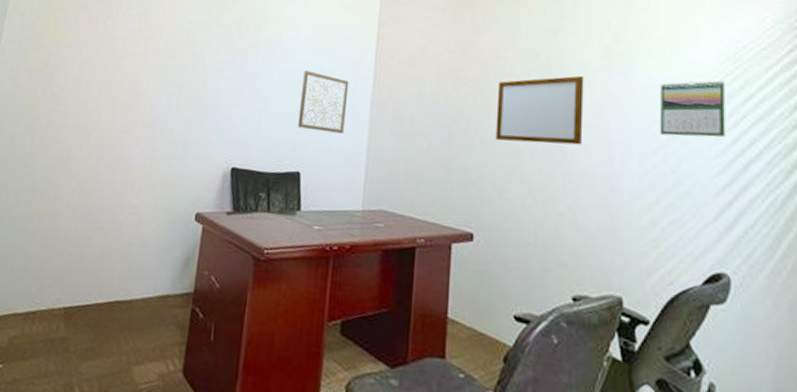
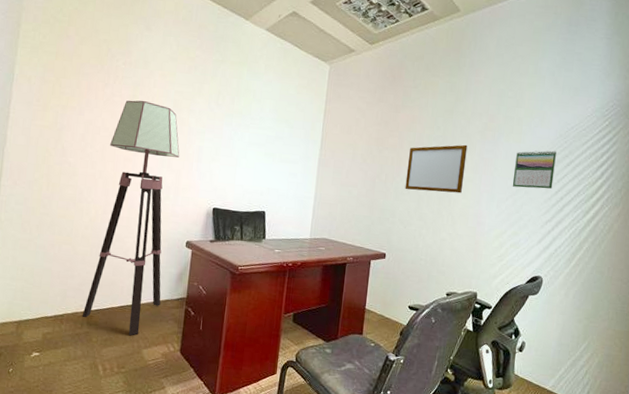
floor lamp: none [58,33,192,346] -> present [82,100,180,336]
wall art: present [297,71,349,135] -> none [263,135,303,184]

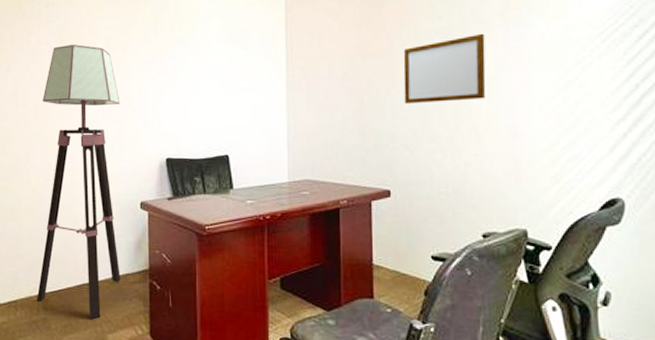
calendar: present [512,150,557,189] -> none [558,21,621,80]

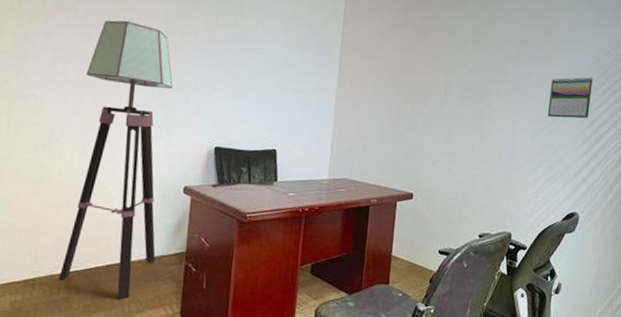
writing board: present [403,33,486,105] -> none [433,71,500,125]
calendar: none [558,21,621,80] -> present [547,77,593,119]

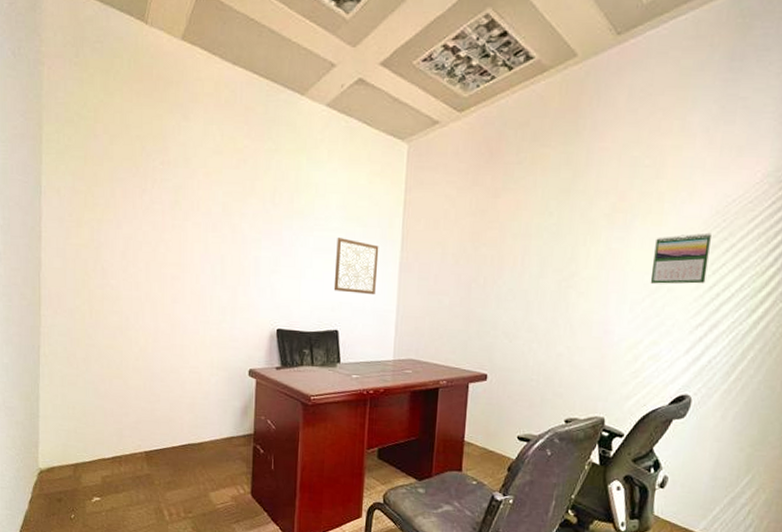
floor lamp: present [58,20,173,300] -> none [141,206,234,478]
wall art: none [273,61,318,118] -> present [333,238,379,295]

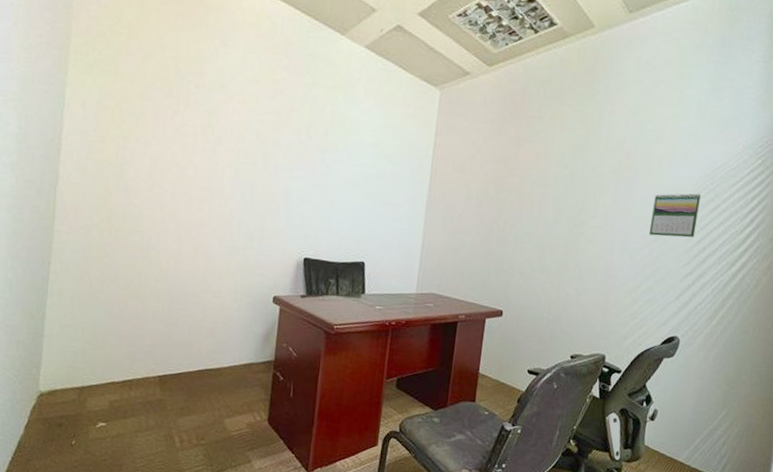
wall art: present [333,238,379,295] -> none [362,173,408,231]

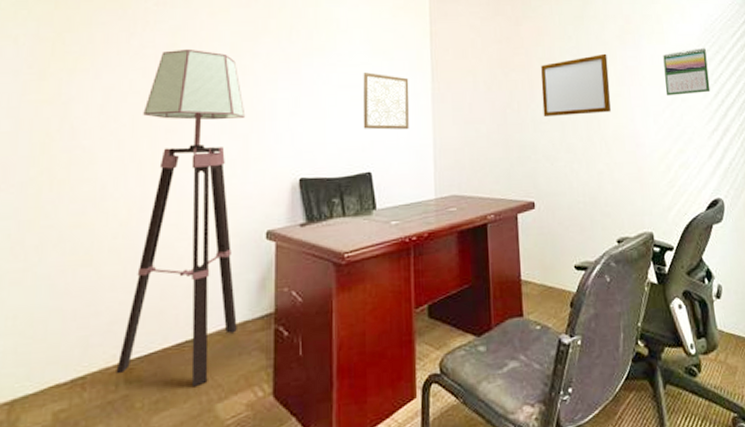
floor lamp: none [154,130,265,404] -> present [116,48,246,387]
wall art: none [362,173,408,231] -> present [363,72,410,130]
writing board: none [526,185,599,242] -> present [541,53,611,118]

